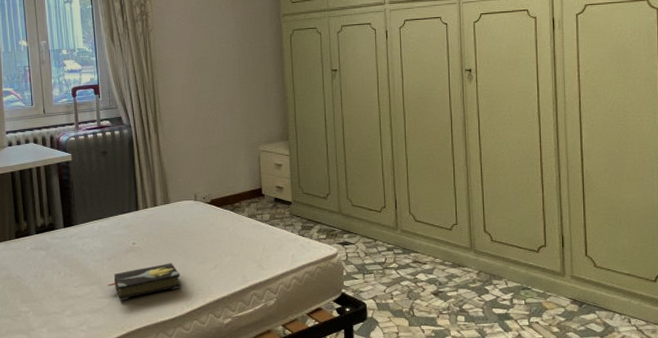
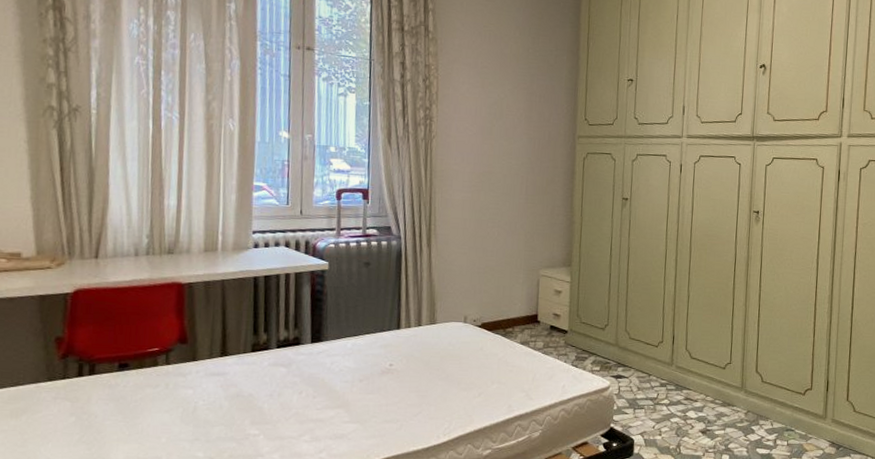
hardback book: present [107,263,181,300] -> none [355,388,441,426]

